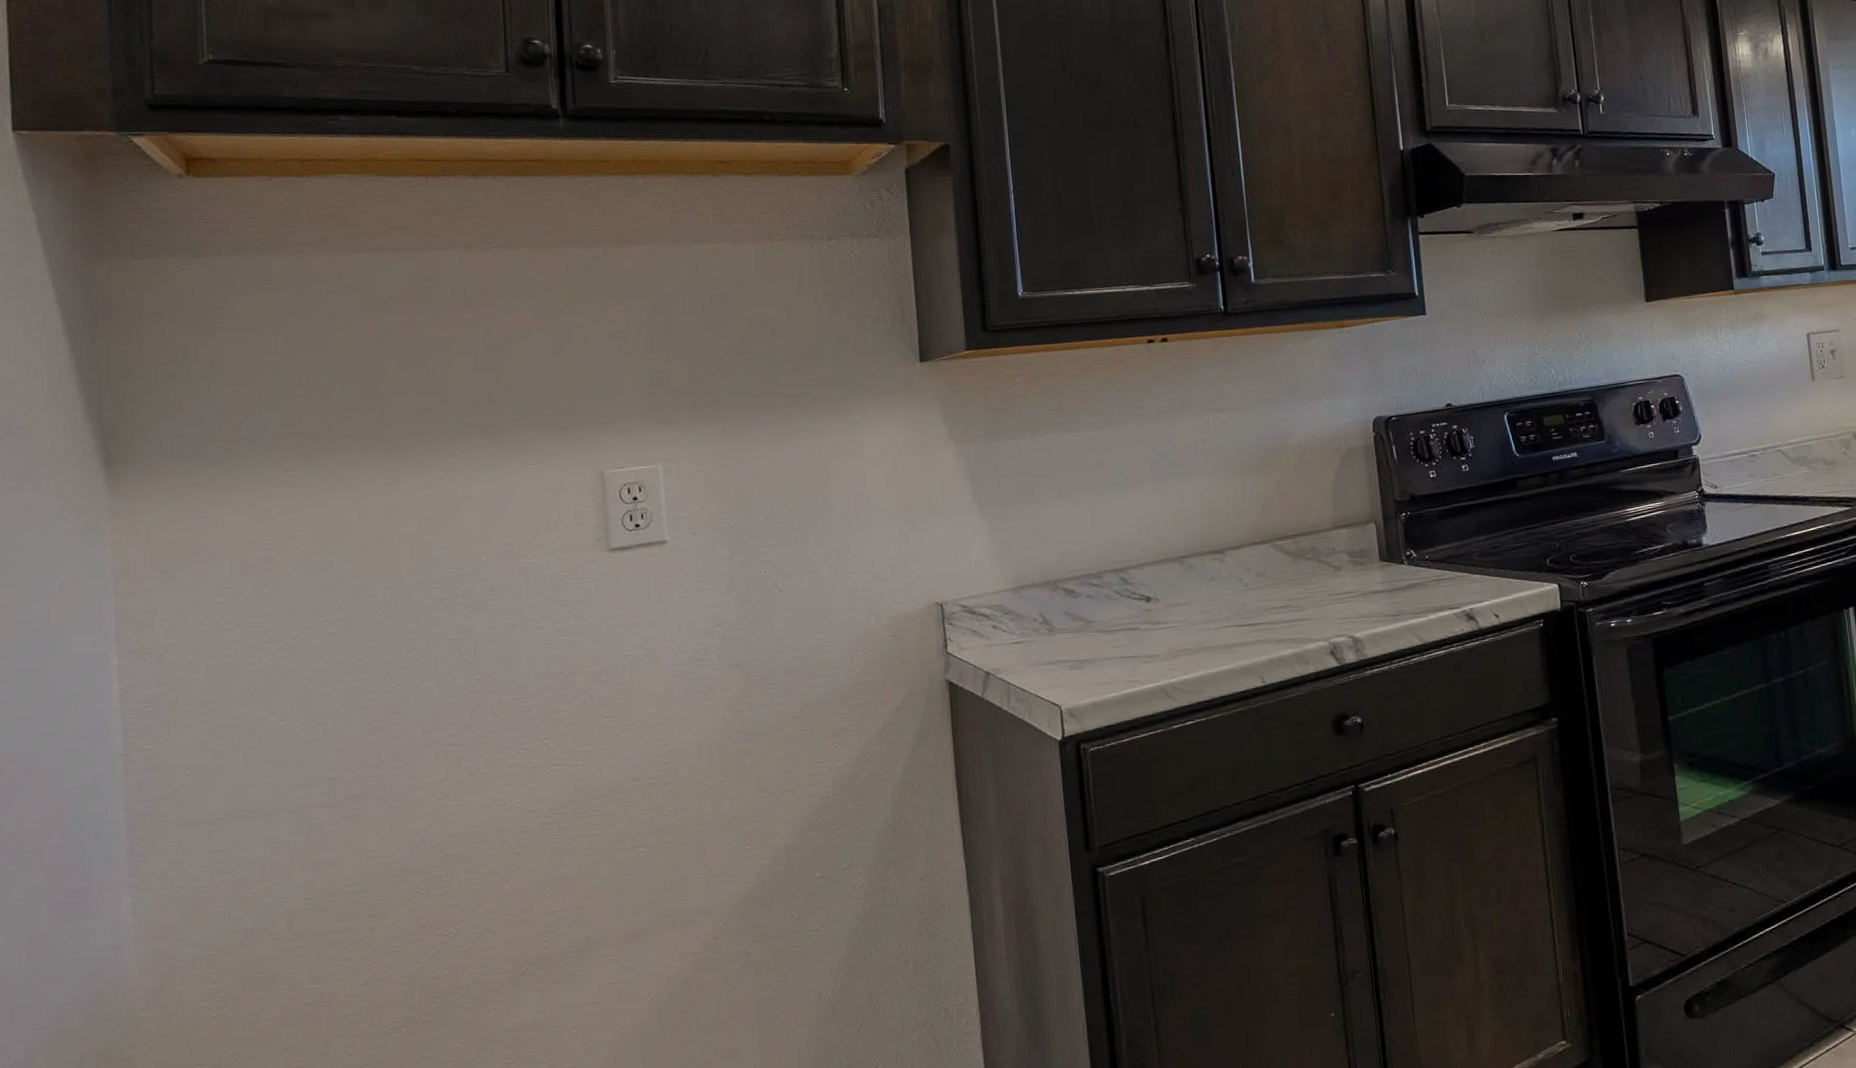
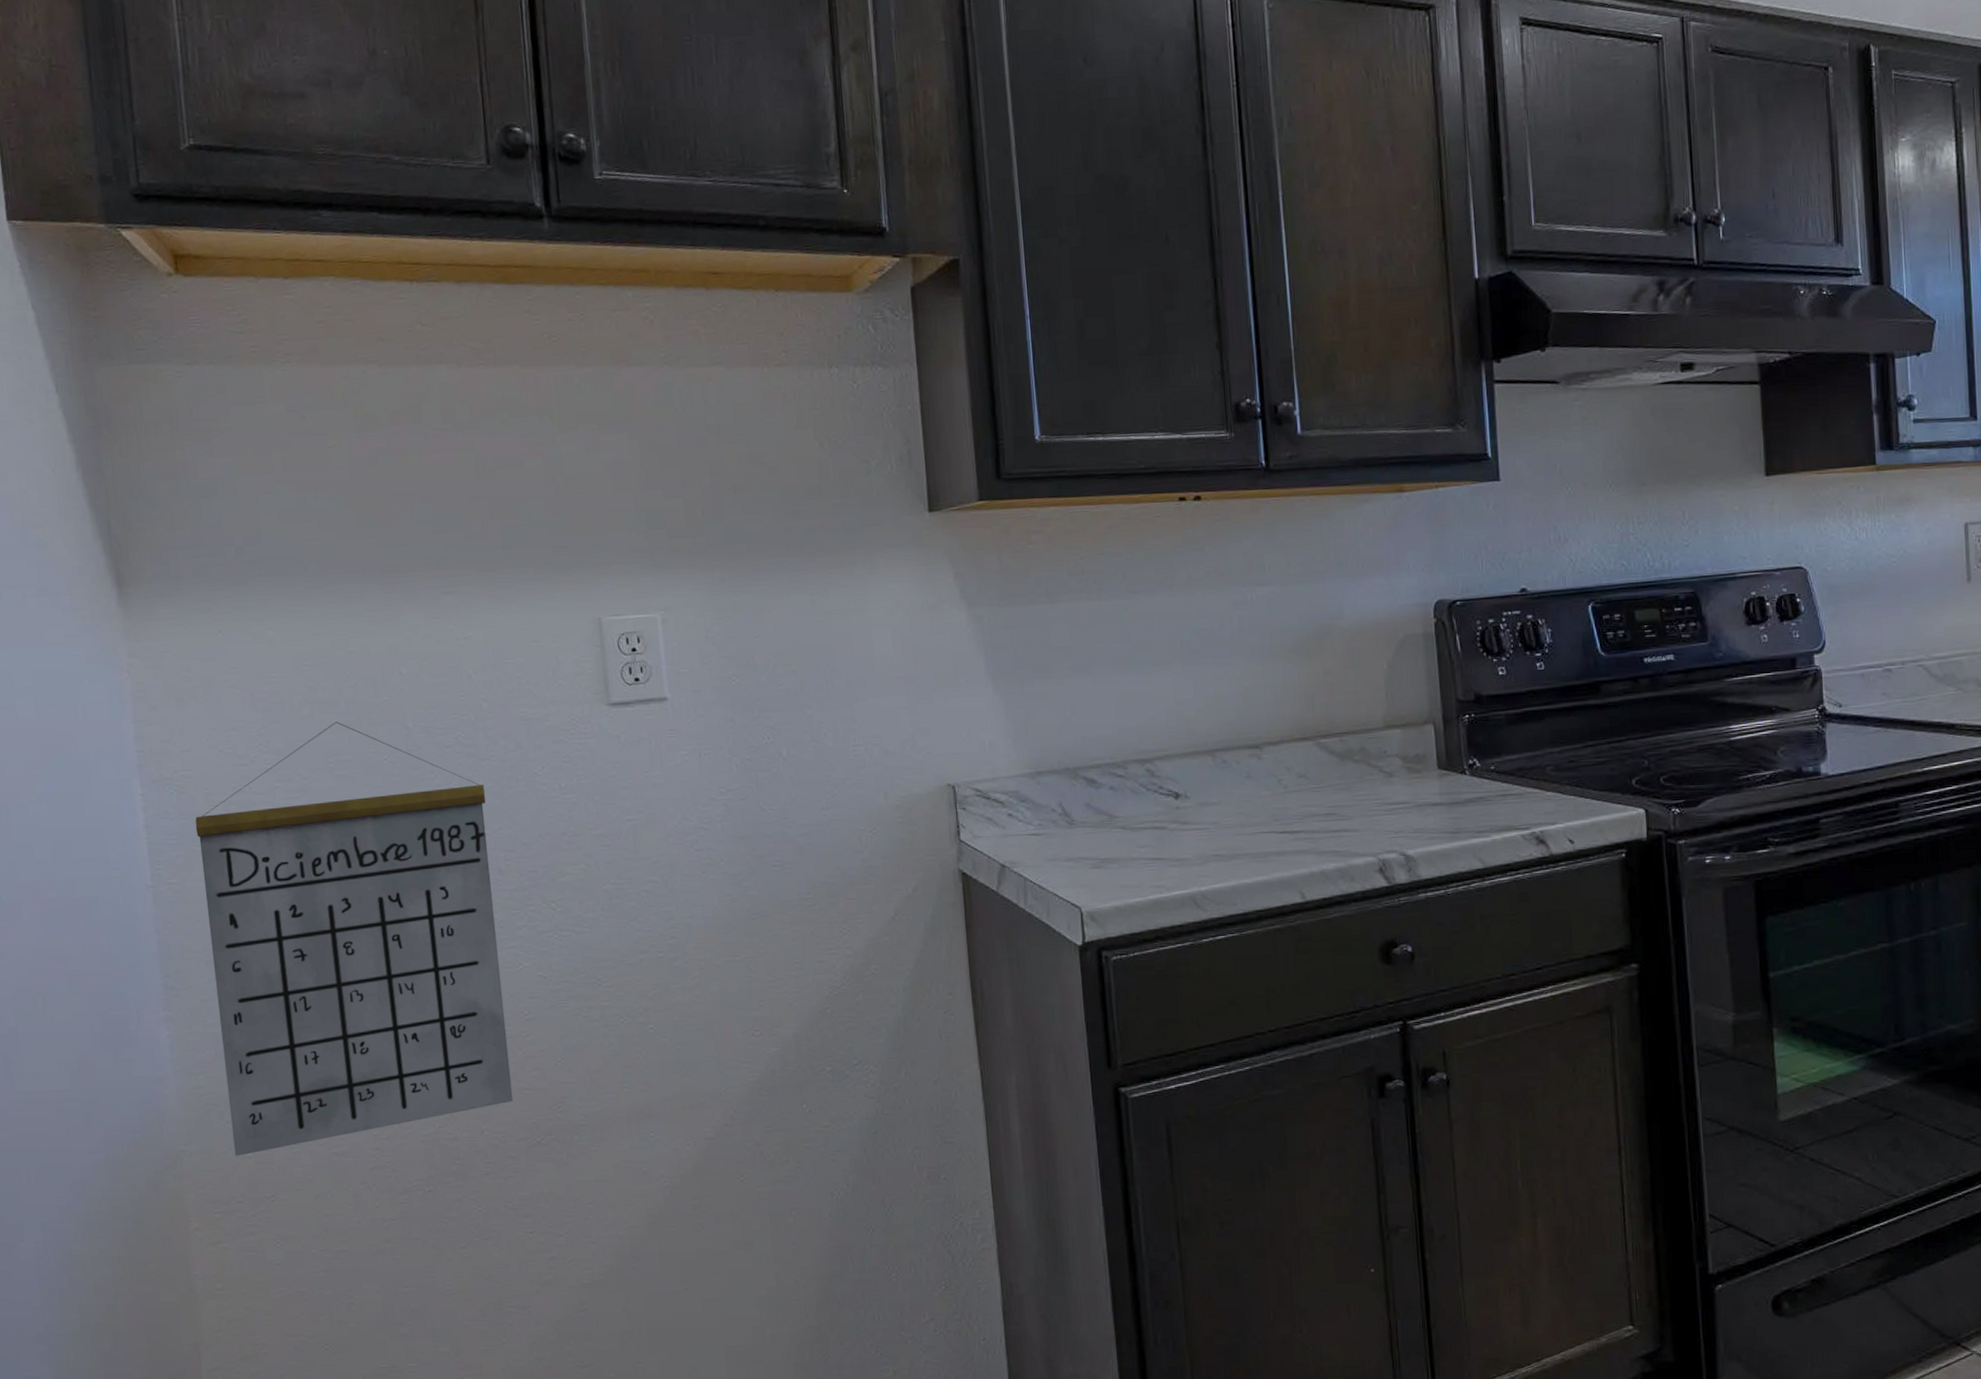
calendar: none [174,582,499,1018] -> present [195,722,513,1156]

